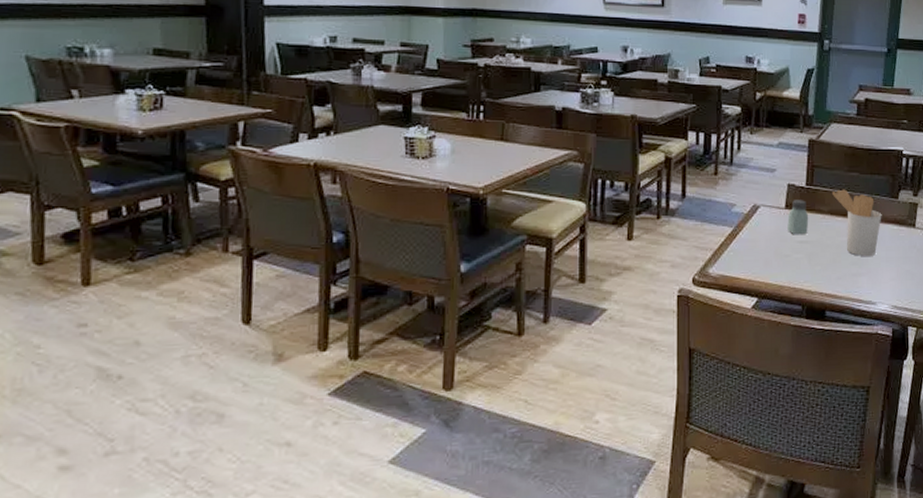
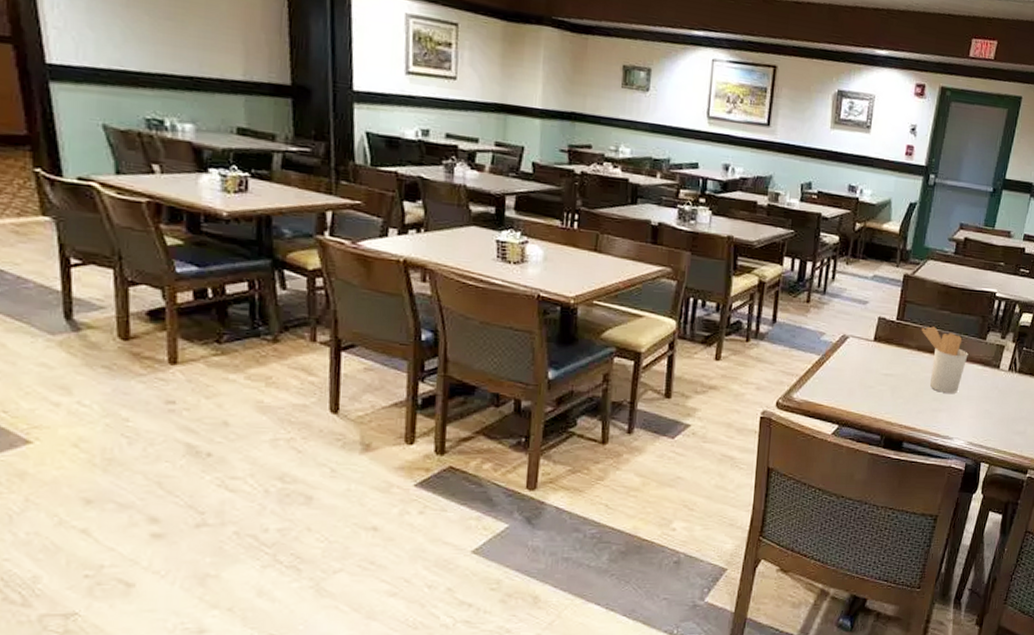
saltshaker: present [787,200,809,234] -> none [874,333,897,367]

